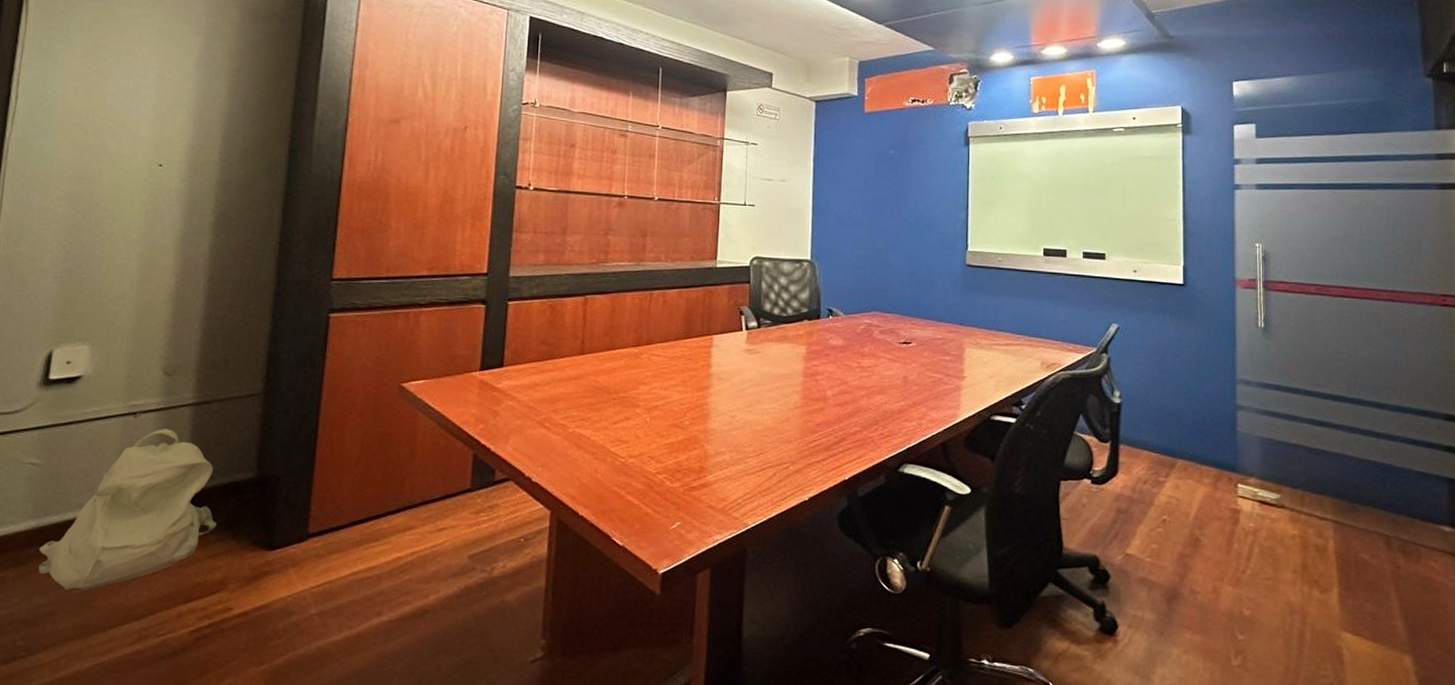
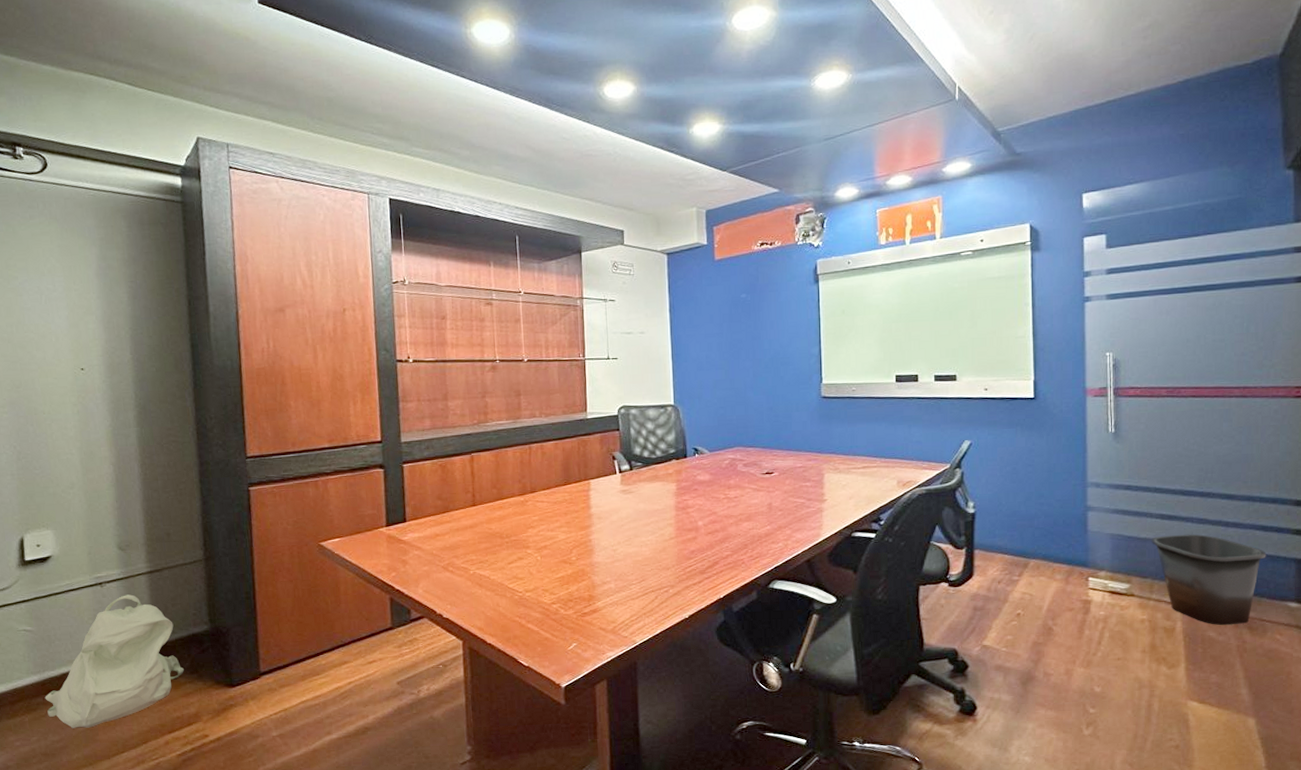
waste bin: none [1302,442,1418,547] -> present [1151,534,1266,625]

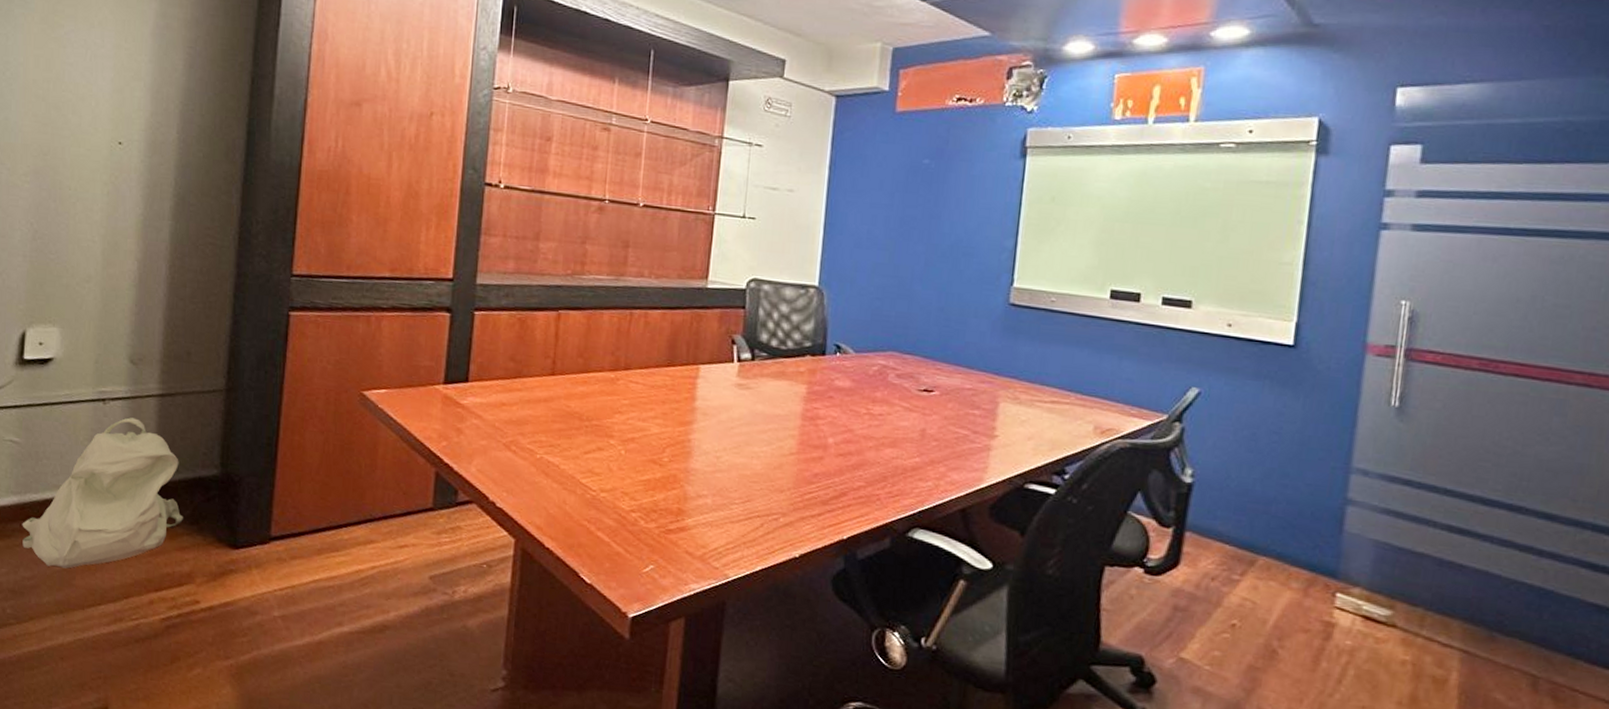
waste bin: present [1151,534,1266,625] -> none [1430,553,1592,691]

